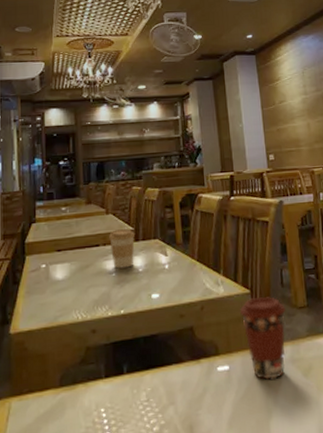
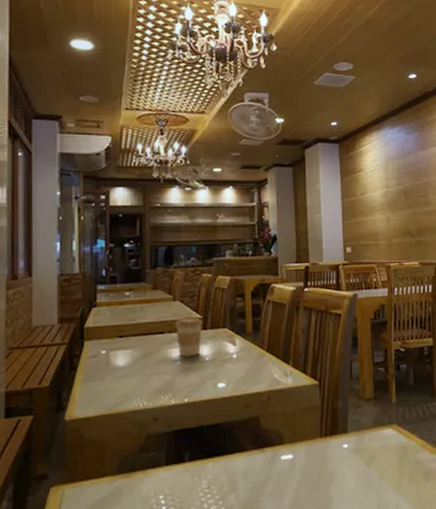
coffee cup: present [239,297,286,380] -> none [306,388,353,469]

